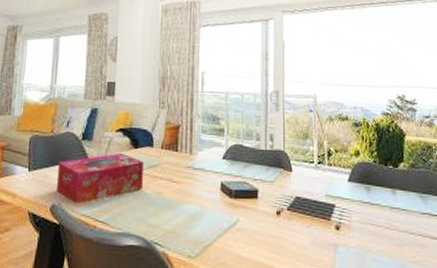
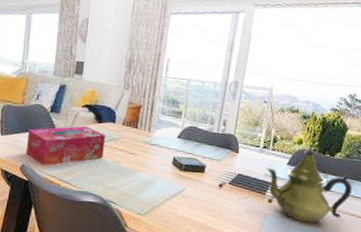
teapot: none [325,154,427,253] -> present [266,143,352,223]

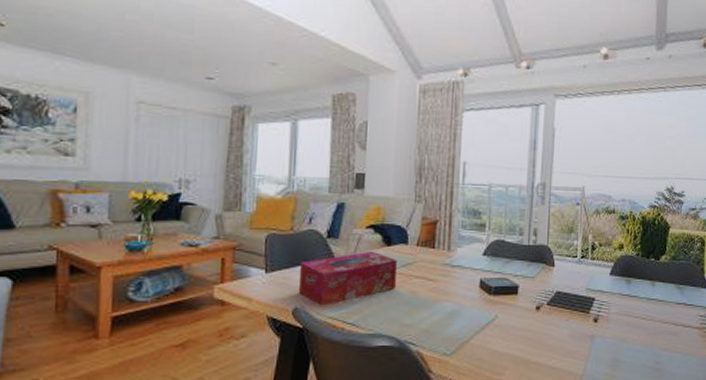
teapot: present [266,143,352,223] -> none [587,247,683,342]

